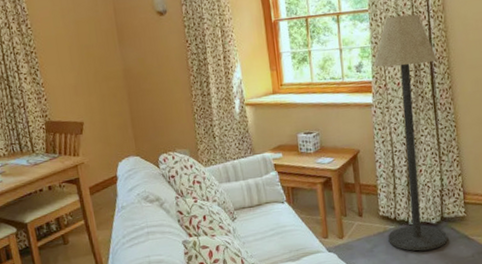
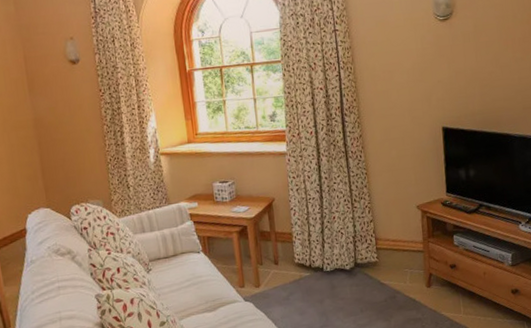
floor lamp: present [373,14,448,251] -> none [287,65,361,298]

